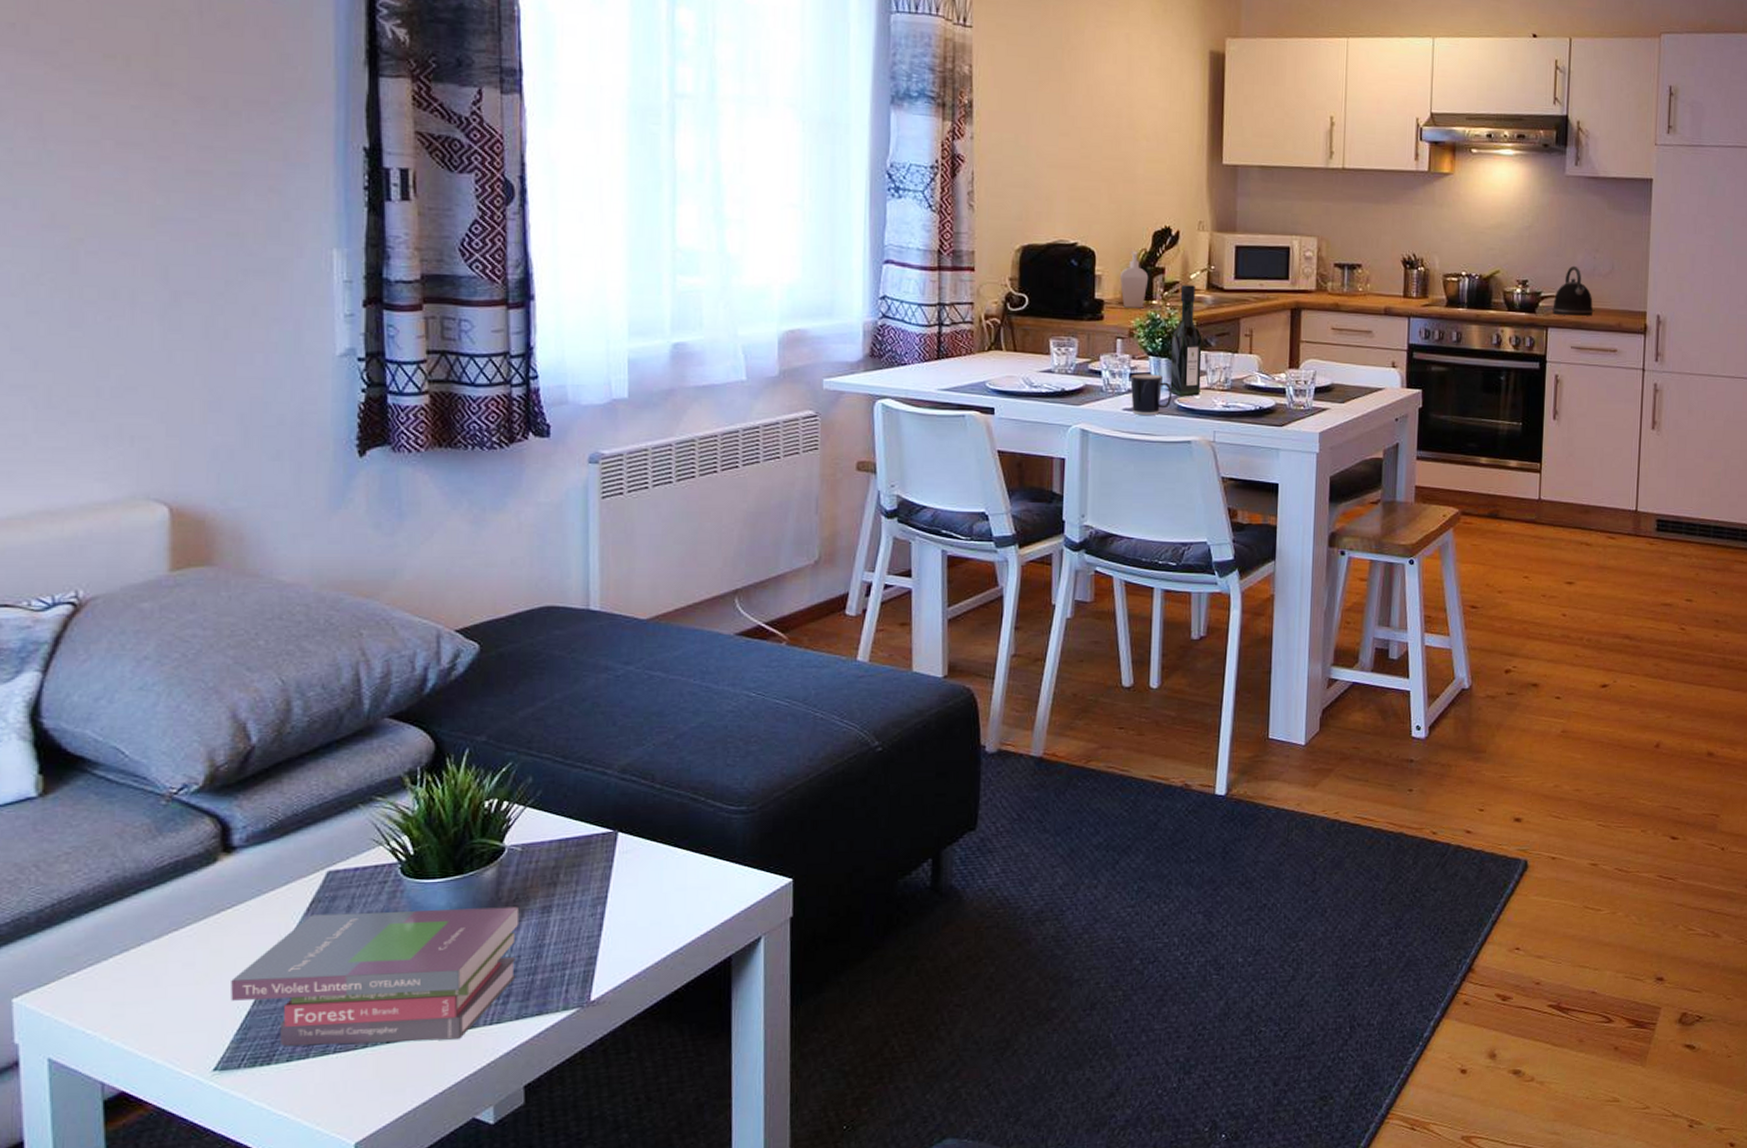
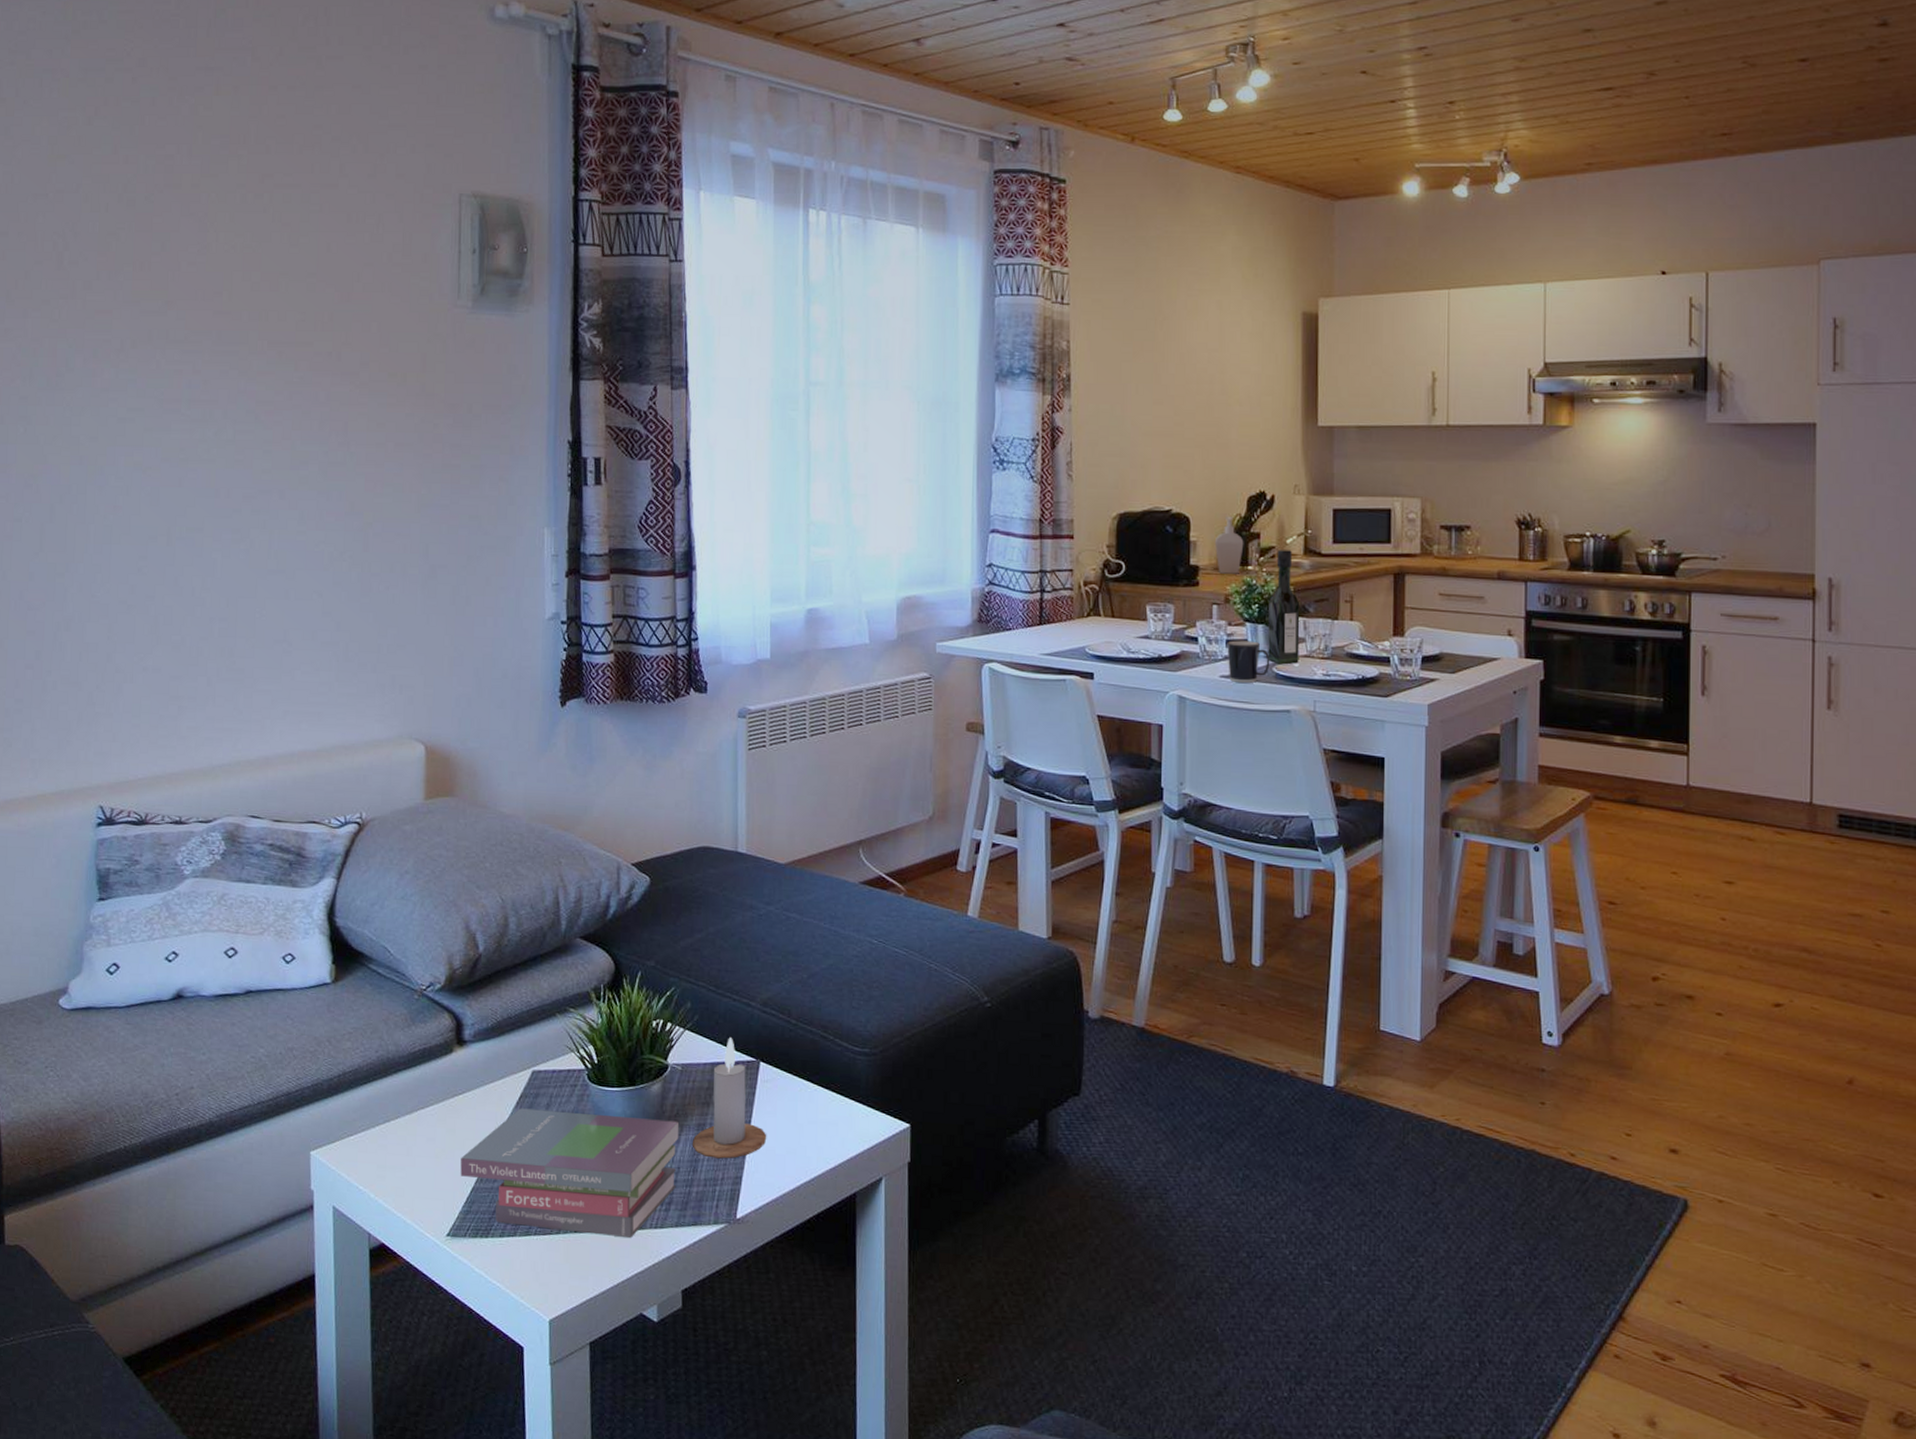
candle: none [535,810,626,941] -> present [692,1038,766,1159]
kettle: present [1552,265,1594,317] -> none [1696,523,1747,581]

